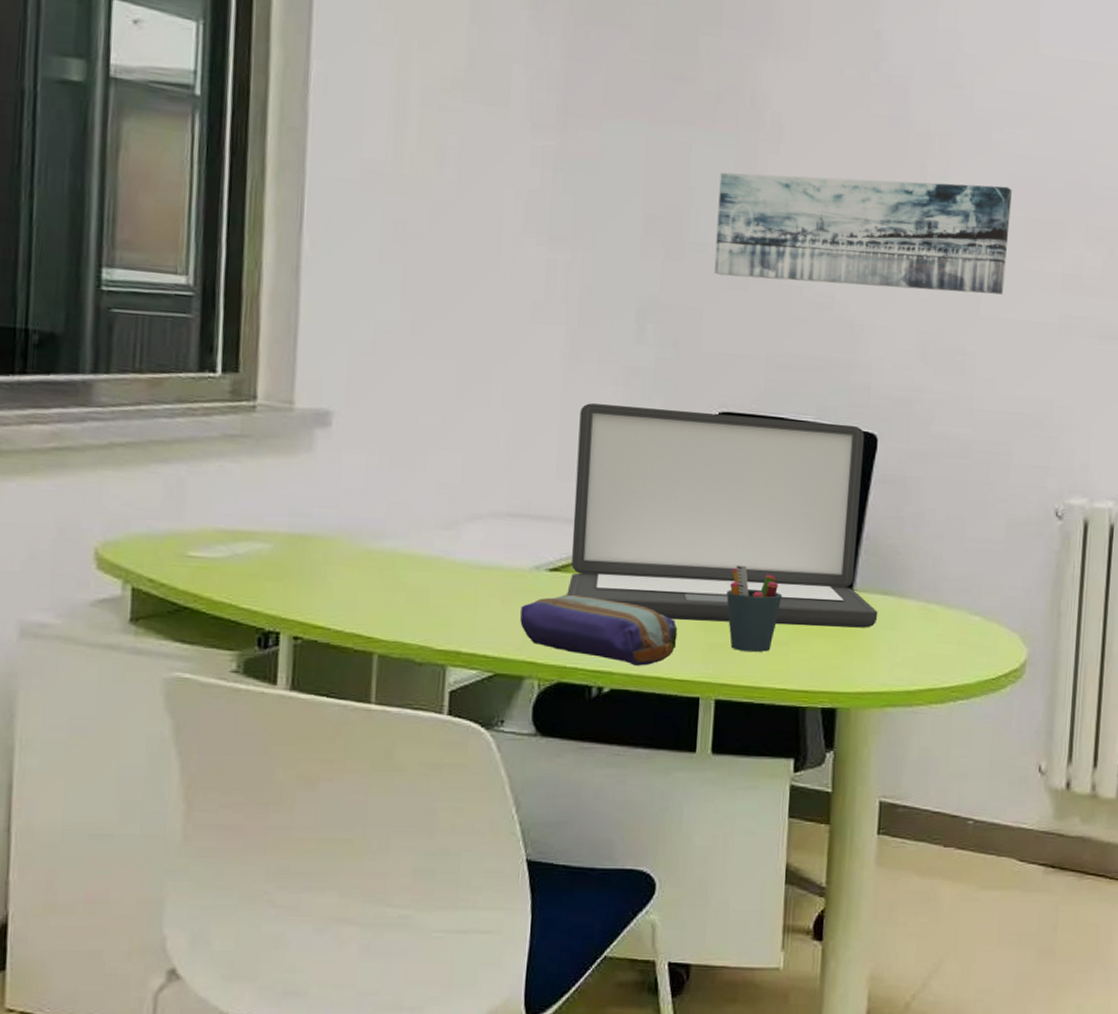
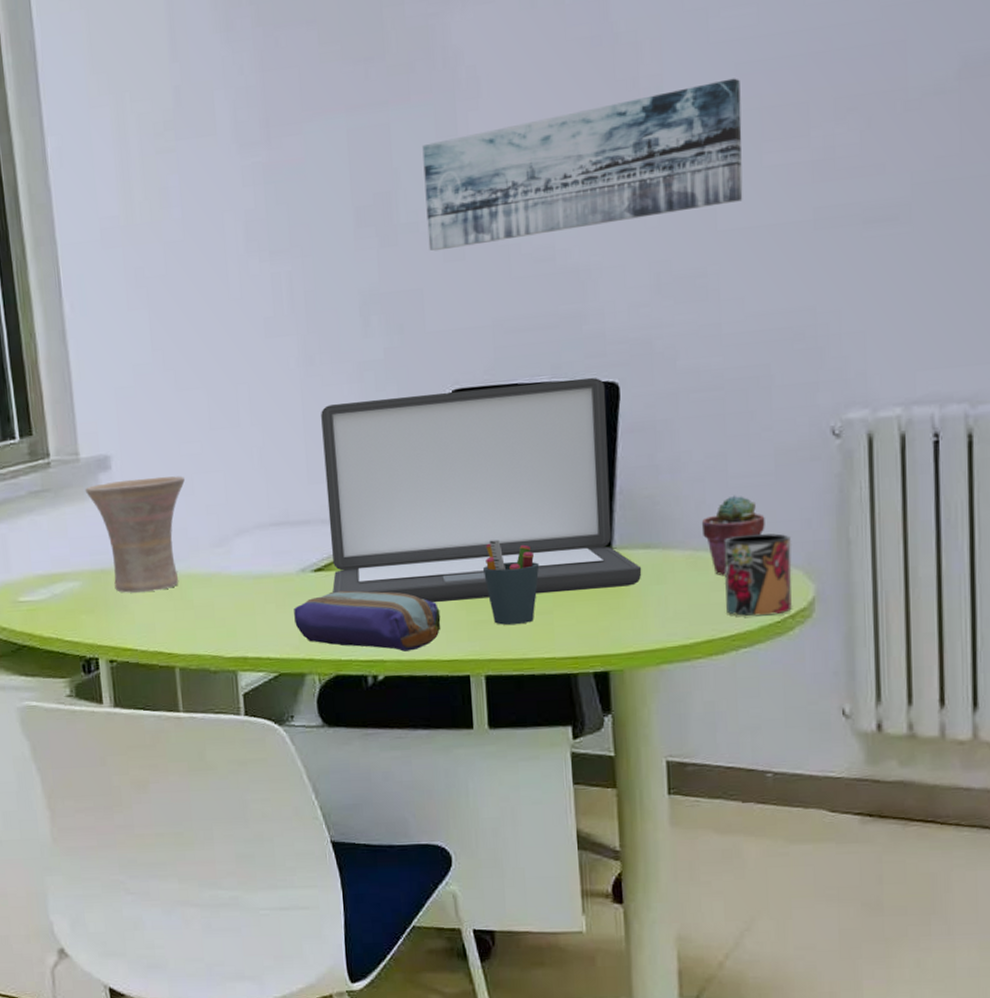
vase: none [294,440,417,567] -> present [85,476,185,593]
potted succulent: none [936,556,992,630] -> present [701,495,765,576]
mug: none [948,594,1013,672] -> present [724,533,793,617]

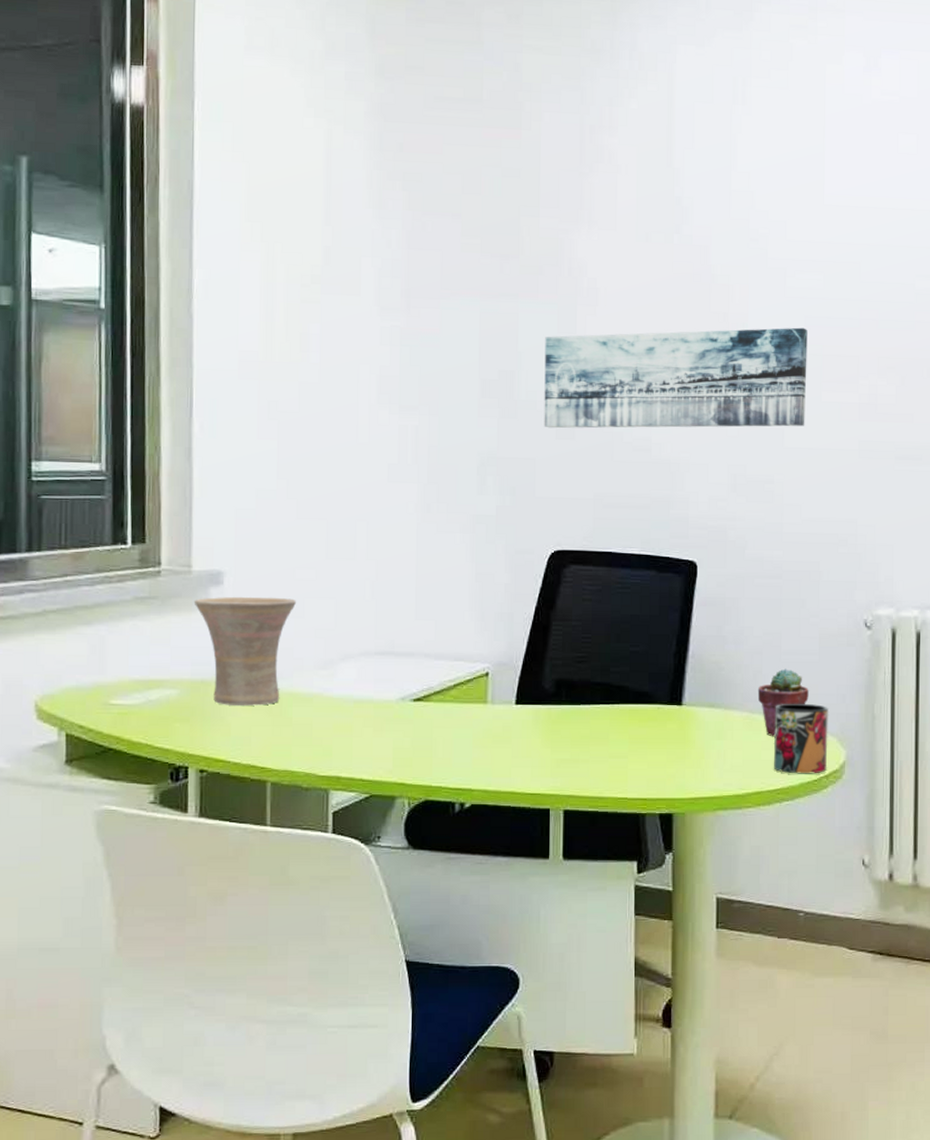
pencil case: present [294,590,441,652] -> none [390,721,528,782]
laptop: present [321,377,642,603] -> none [429,550,706,740]
pen holder: present [482,539,540,626] -> none [568,687,619,766]

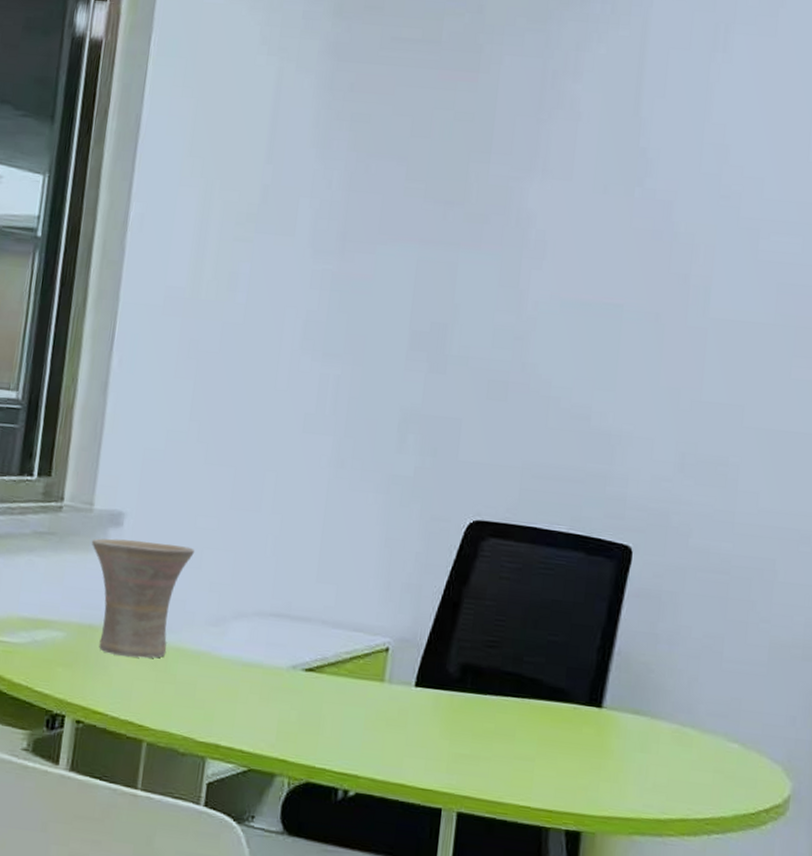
wall art: present [544,327,808,429] -> none [474,289,780,405]
potted succulent: present [757,668,809,737] -> none [691,678,753,757]
mug: present [773,703,830,774] -> none [703,719,775,807]

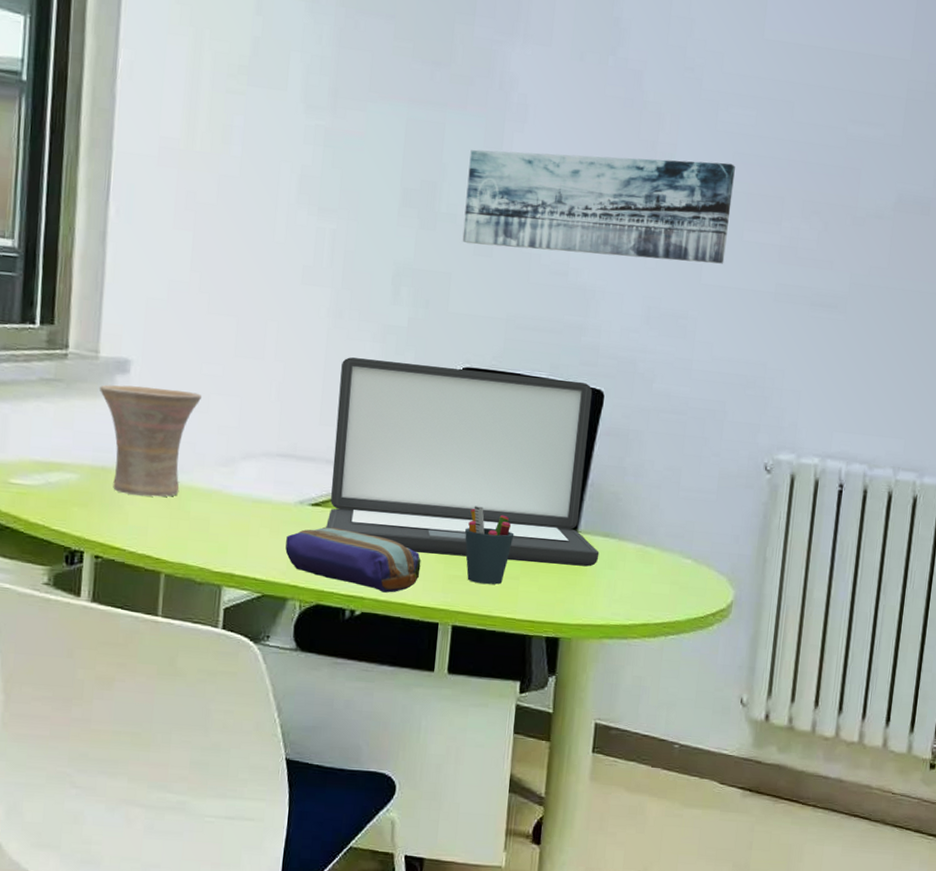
pencil case: none [275,695,424,772] -> present [285,527,421,593]
laptop: none [320,509,628,749] -> present [326,357,599,567]
pen holder: none [472,674,530,767] -> present [464,506,515,585]
wall art: none [474,289,780,405] -> present [462,149,735,264]

